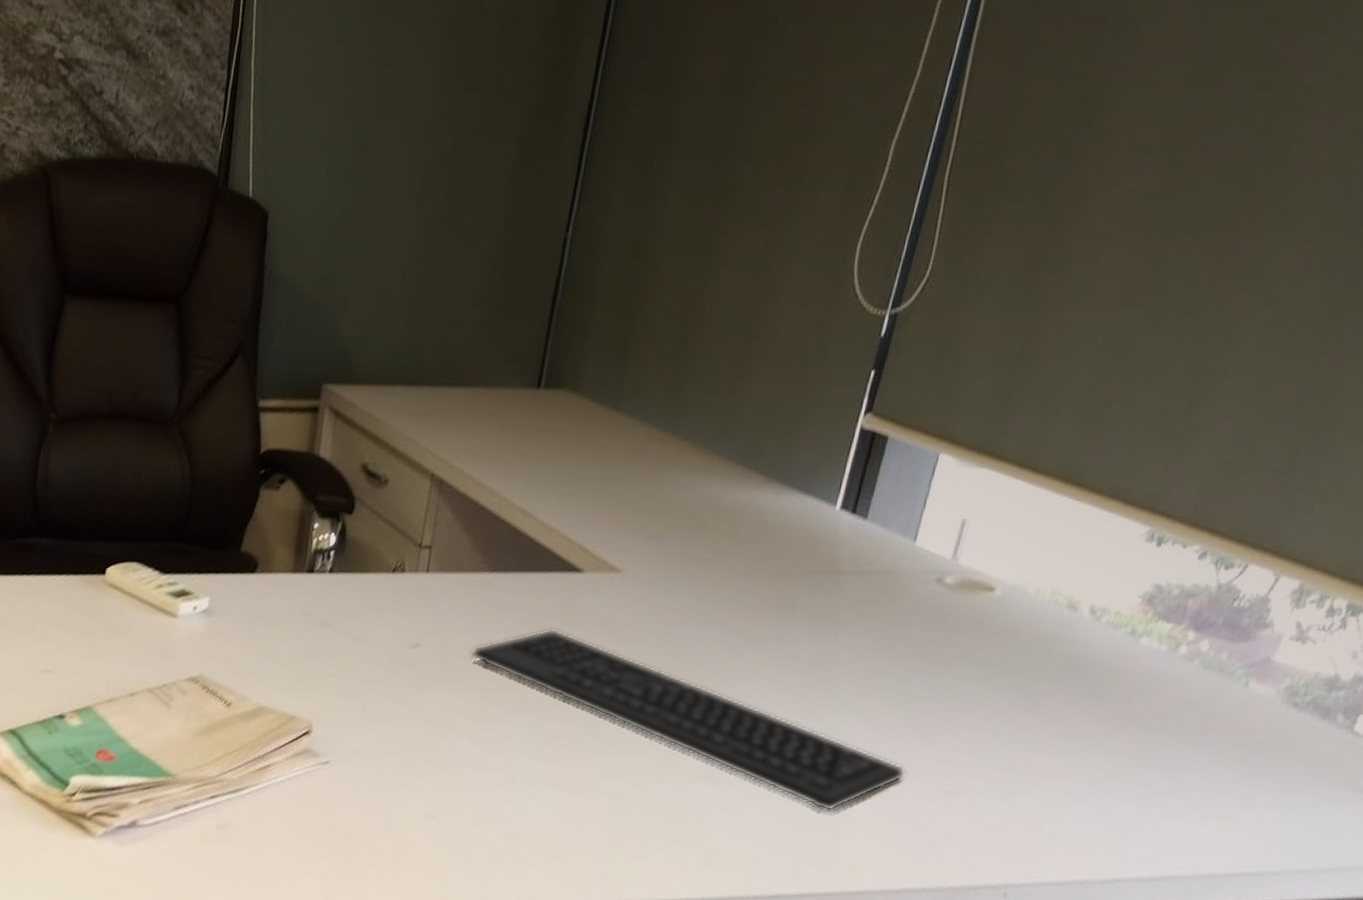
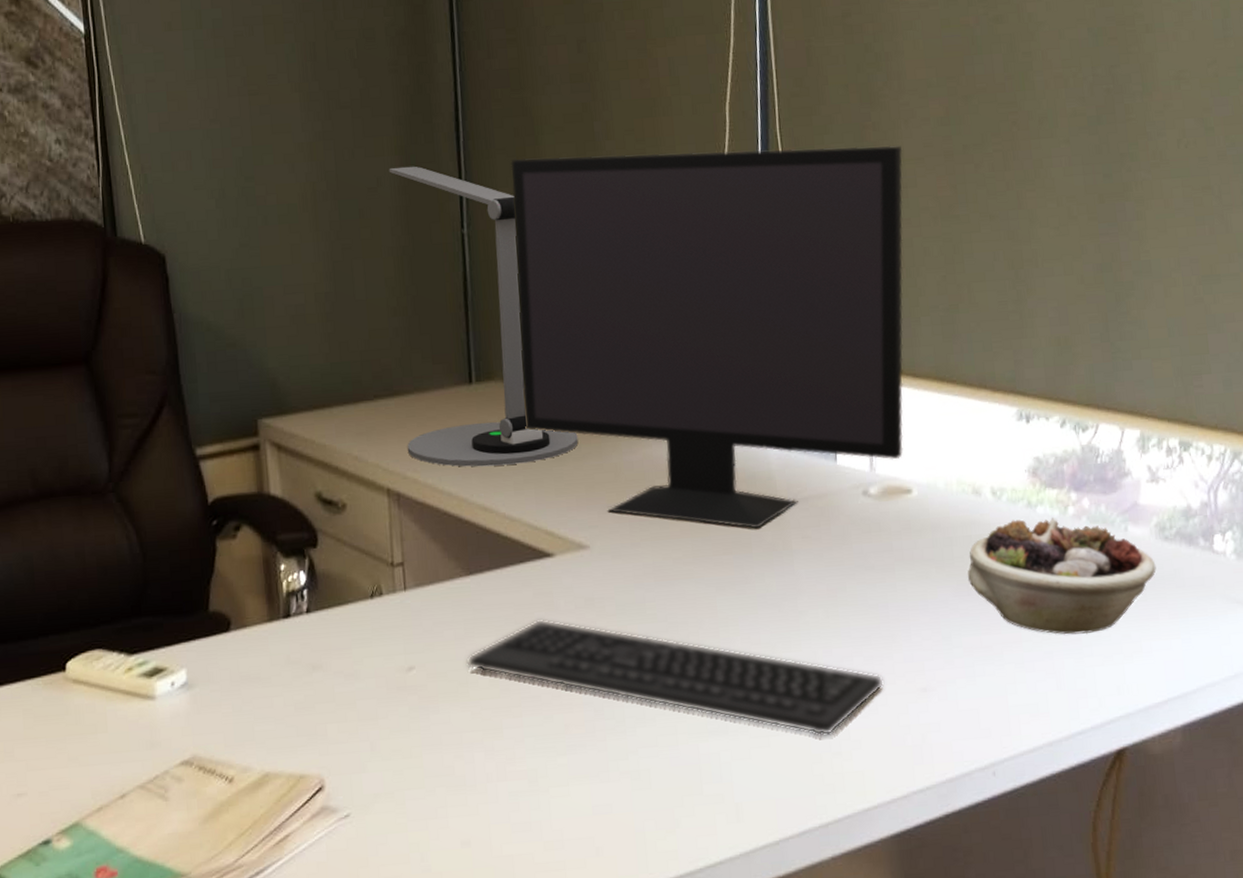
desk lamp: none [459,159,637,477] -> present [388,166,579,467]
monitor: none [584,168,1093,592] -> present [510,145,904,529]
succulent planter: none [1033,644,1273,784] -> present [967,518,1156,635]

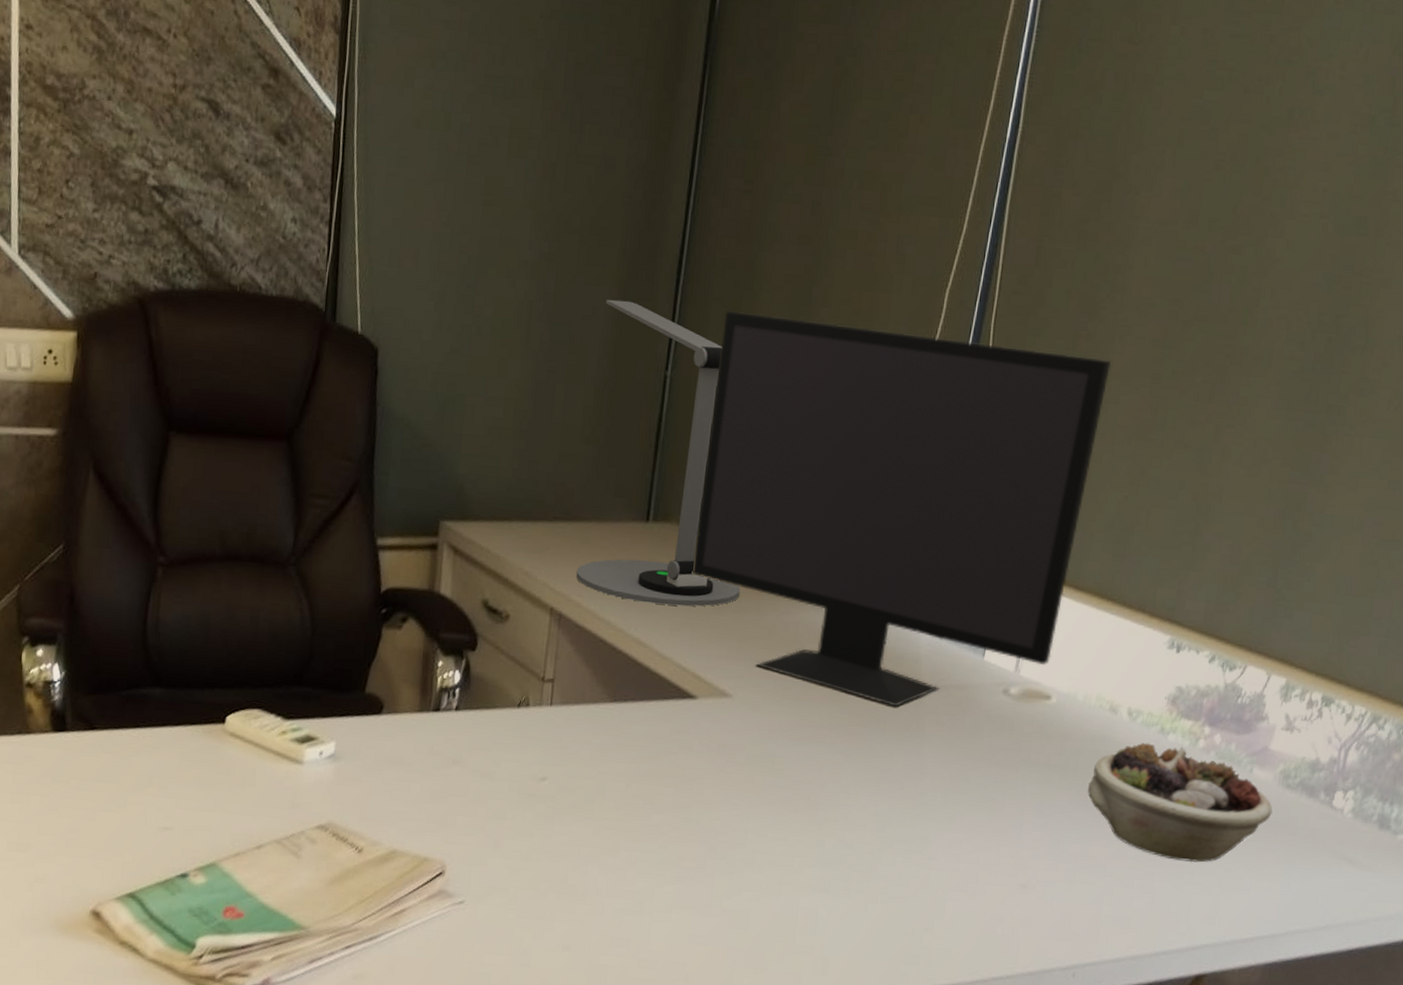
keyboard: present [466,618,885,736] -> none [596,754,987,912]

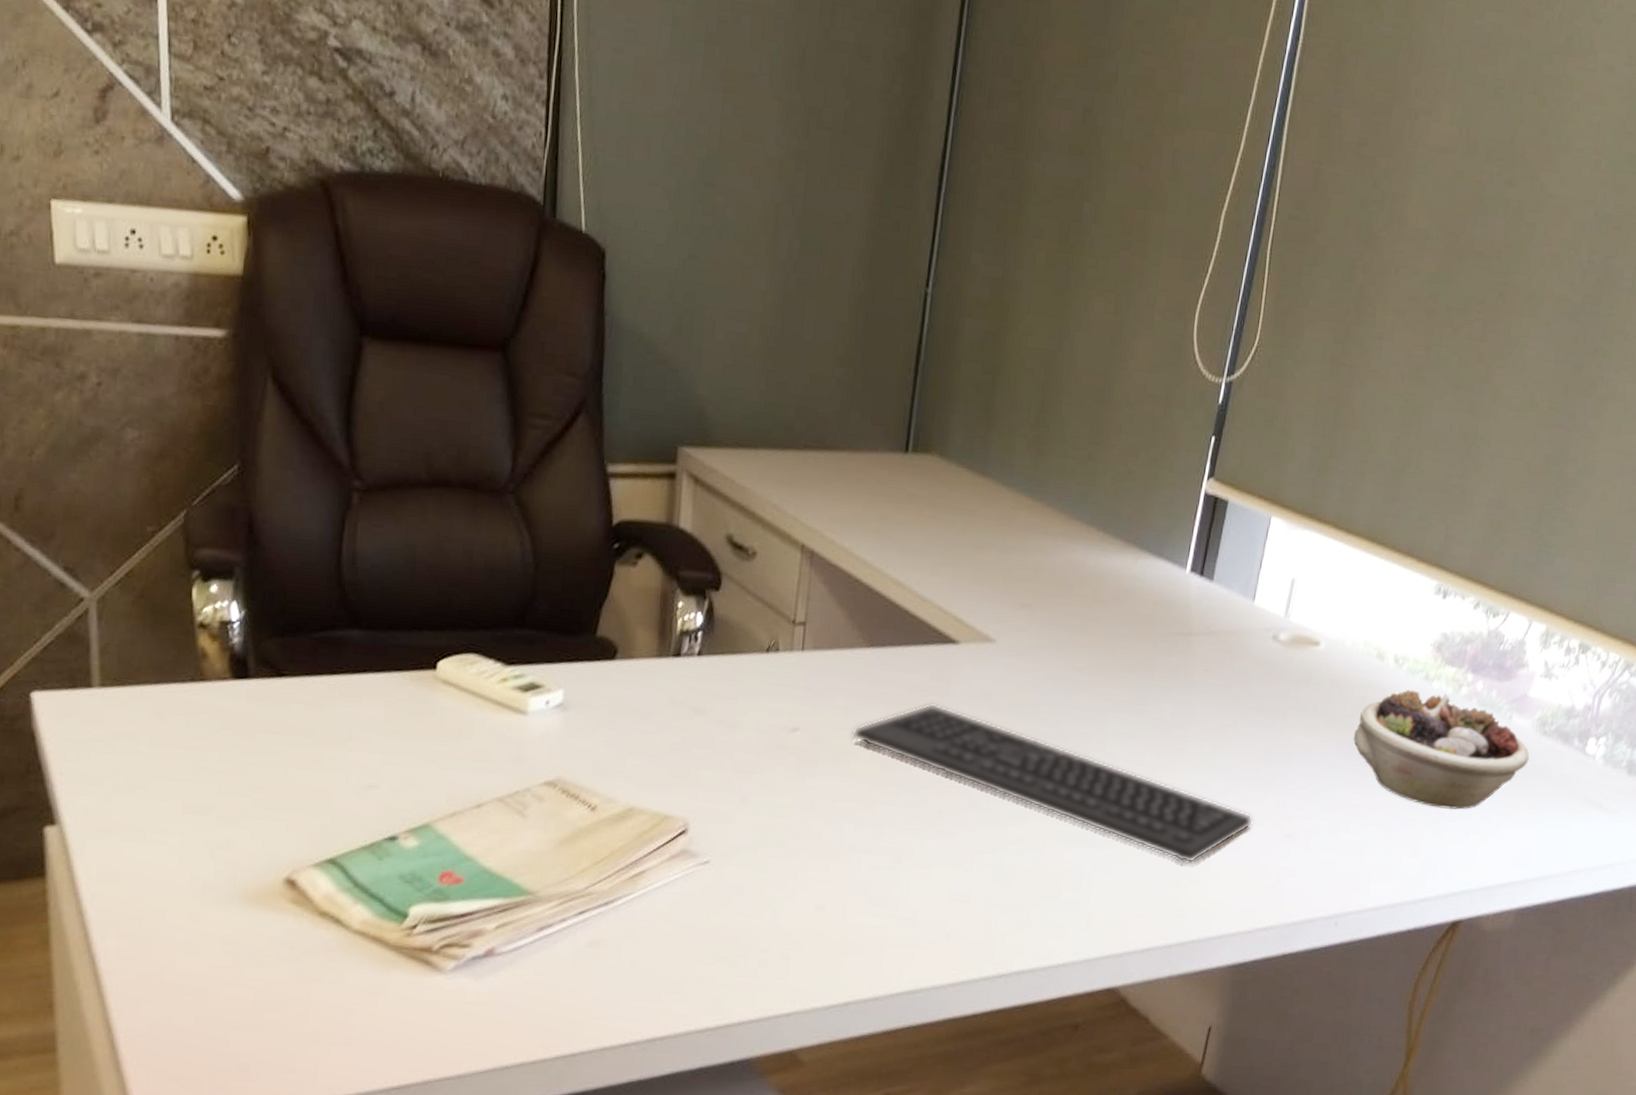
desk lamp: present [576,299,741,607] -> none [829,206,1005,546]
keyboard: none [596,754,987,912] -> present [852,703,1254,864]
monitor: present [692,310,1112,707] -> none [954,223,1387,653]

